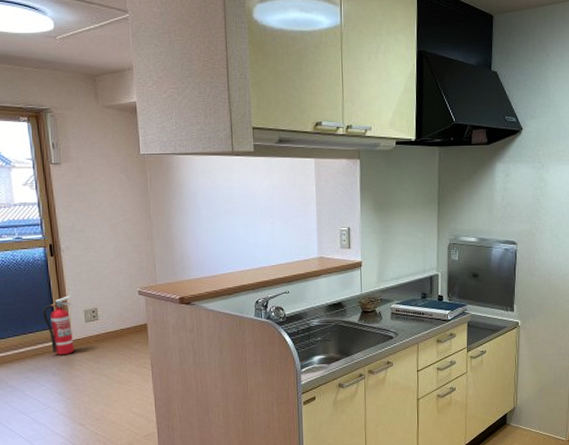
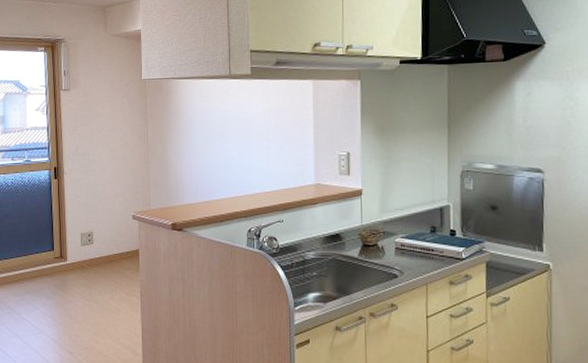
fire extinguisher: present [43,295,75,355] -> none [43,218,71,278]

